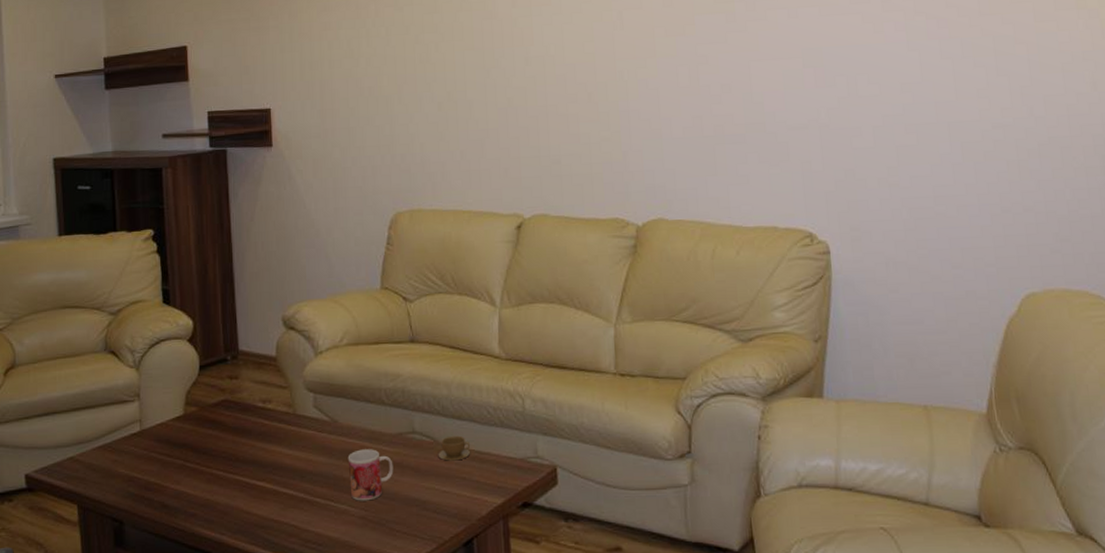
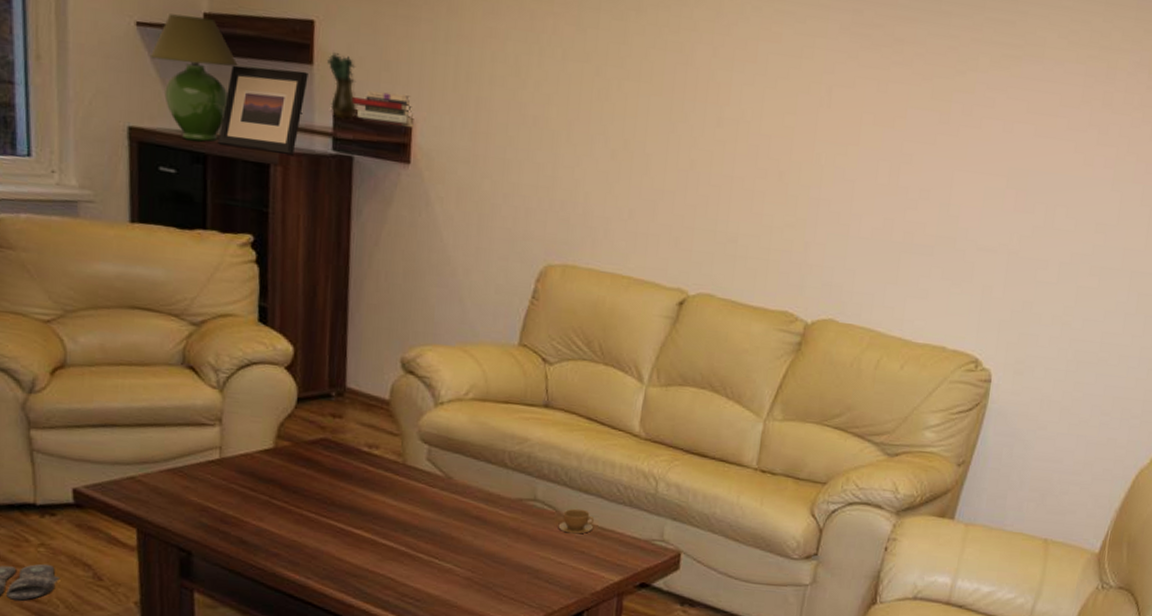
table lamp: none [67,60,132,161] -> present [151,14,238,143]
picture frame: none [121,88,186,160] -> present [218,65,308,155]
vase: none [200,68,225,121] -> present [327,53,356,121]
books: none [221,91,272,119] -> present [352,90,414,128]
mug: present [347,449,394,501] -> none [457,510,509,563]

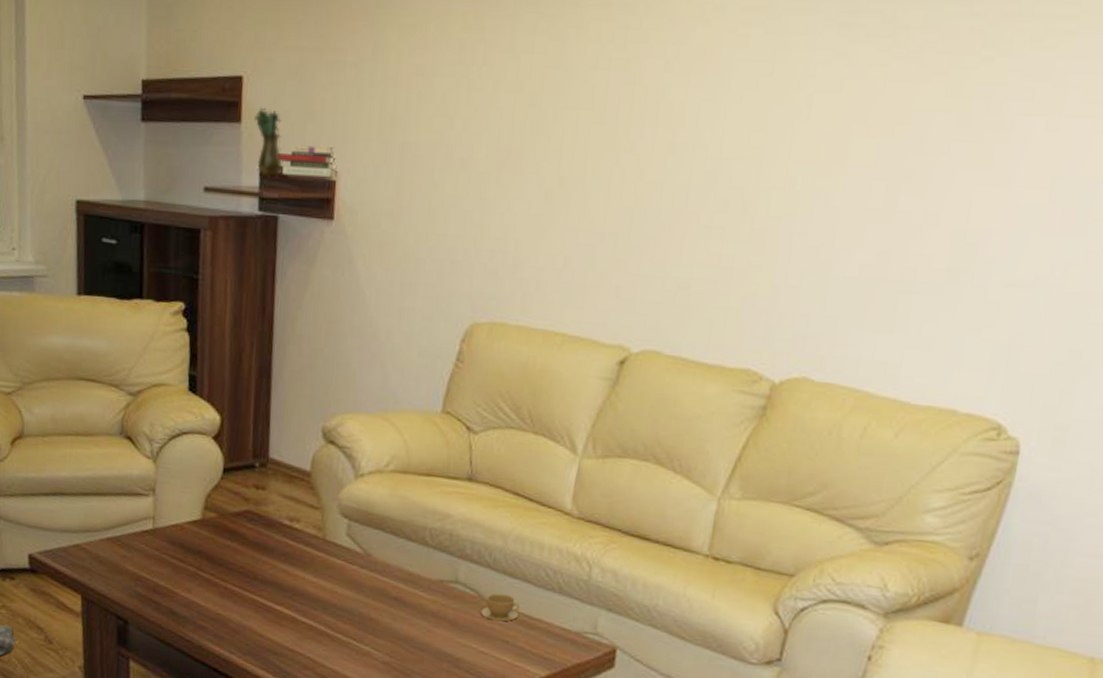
table lamp: present [151,14,238,143] -> none [96,84,172,211]
picture frame: present [218,65,308,155] -> none [154,130,237,218]

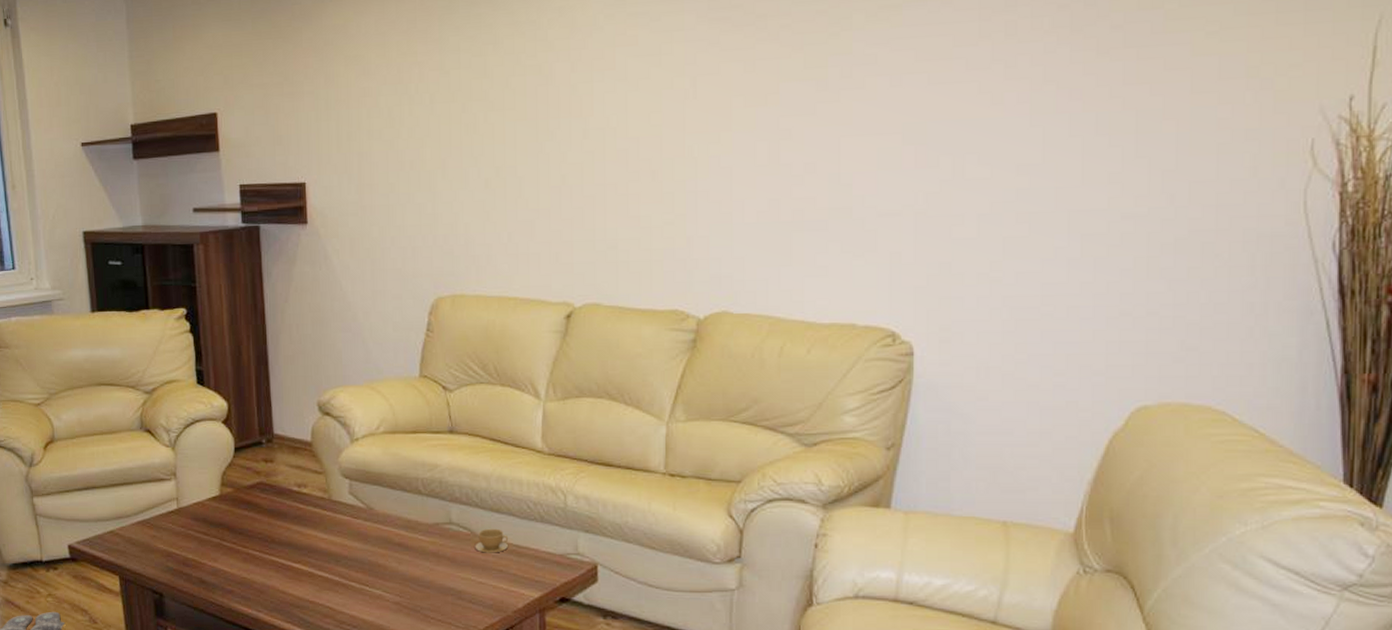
vase: present [254,108,282,178] -> none [231,137,258,195]
books: present [278,145,338,182] -> none [254,163,307,194]

